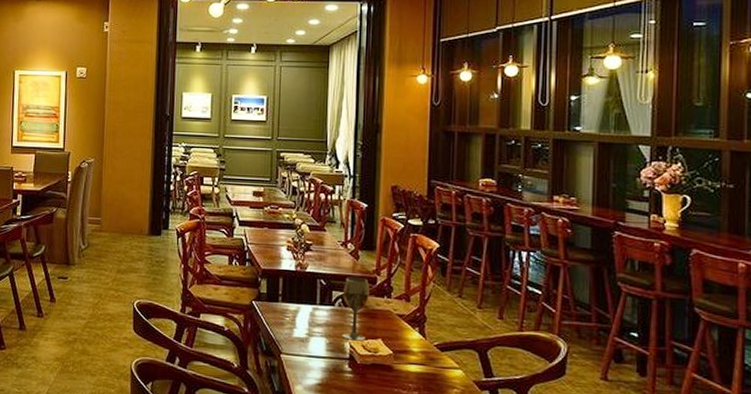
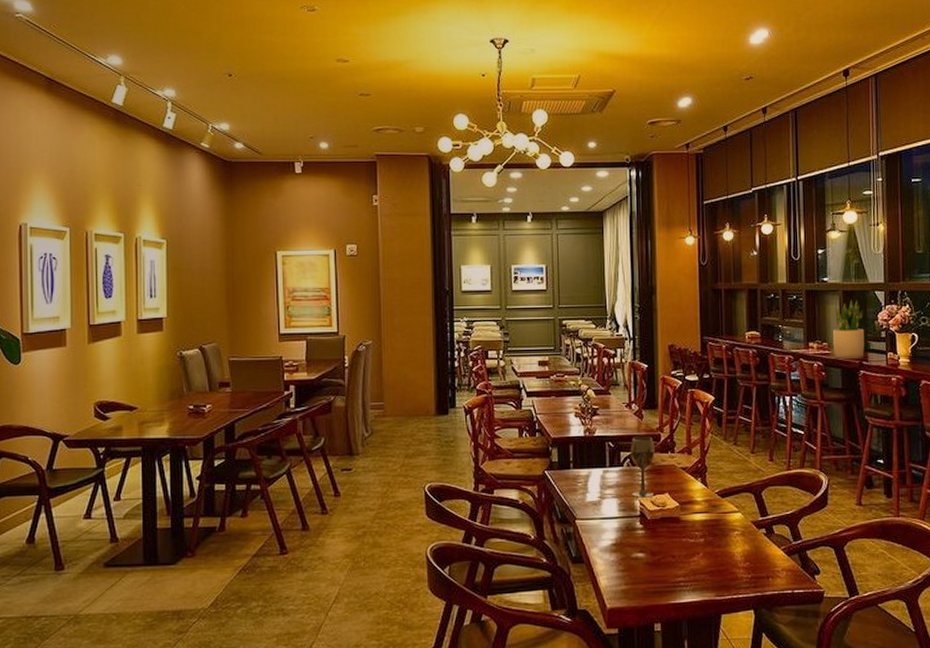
planter: none [583,153,622,219] -> present [833,300,864,360]

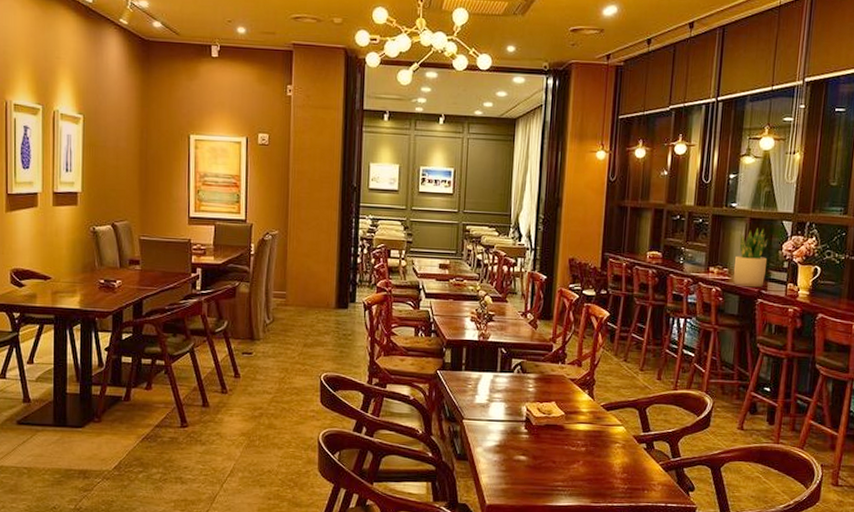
wine glass: present [631,435,655,498] -> none [520,344,546,405]

